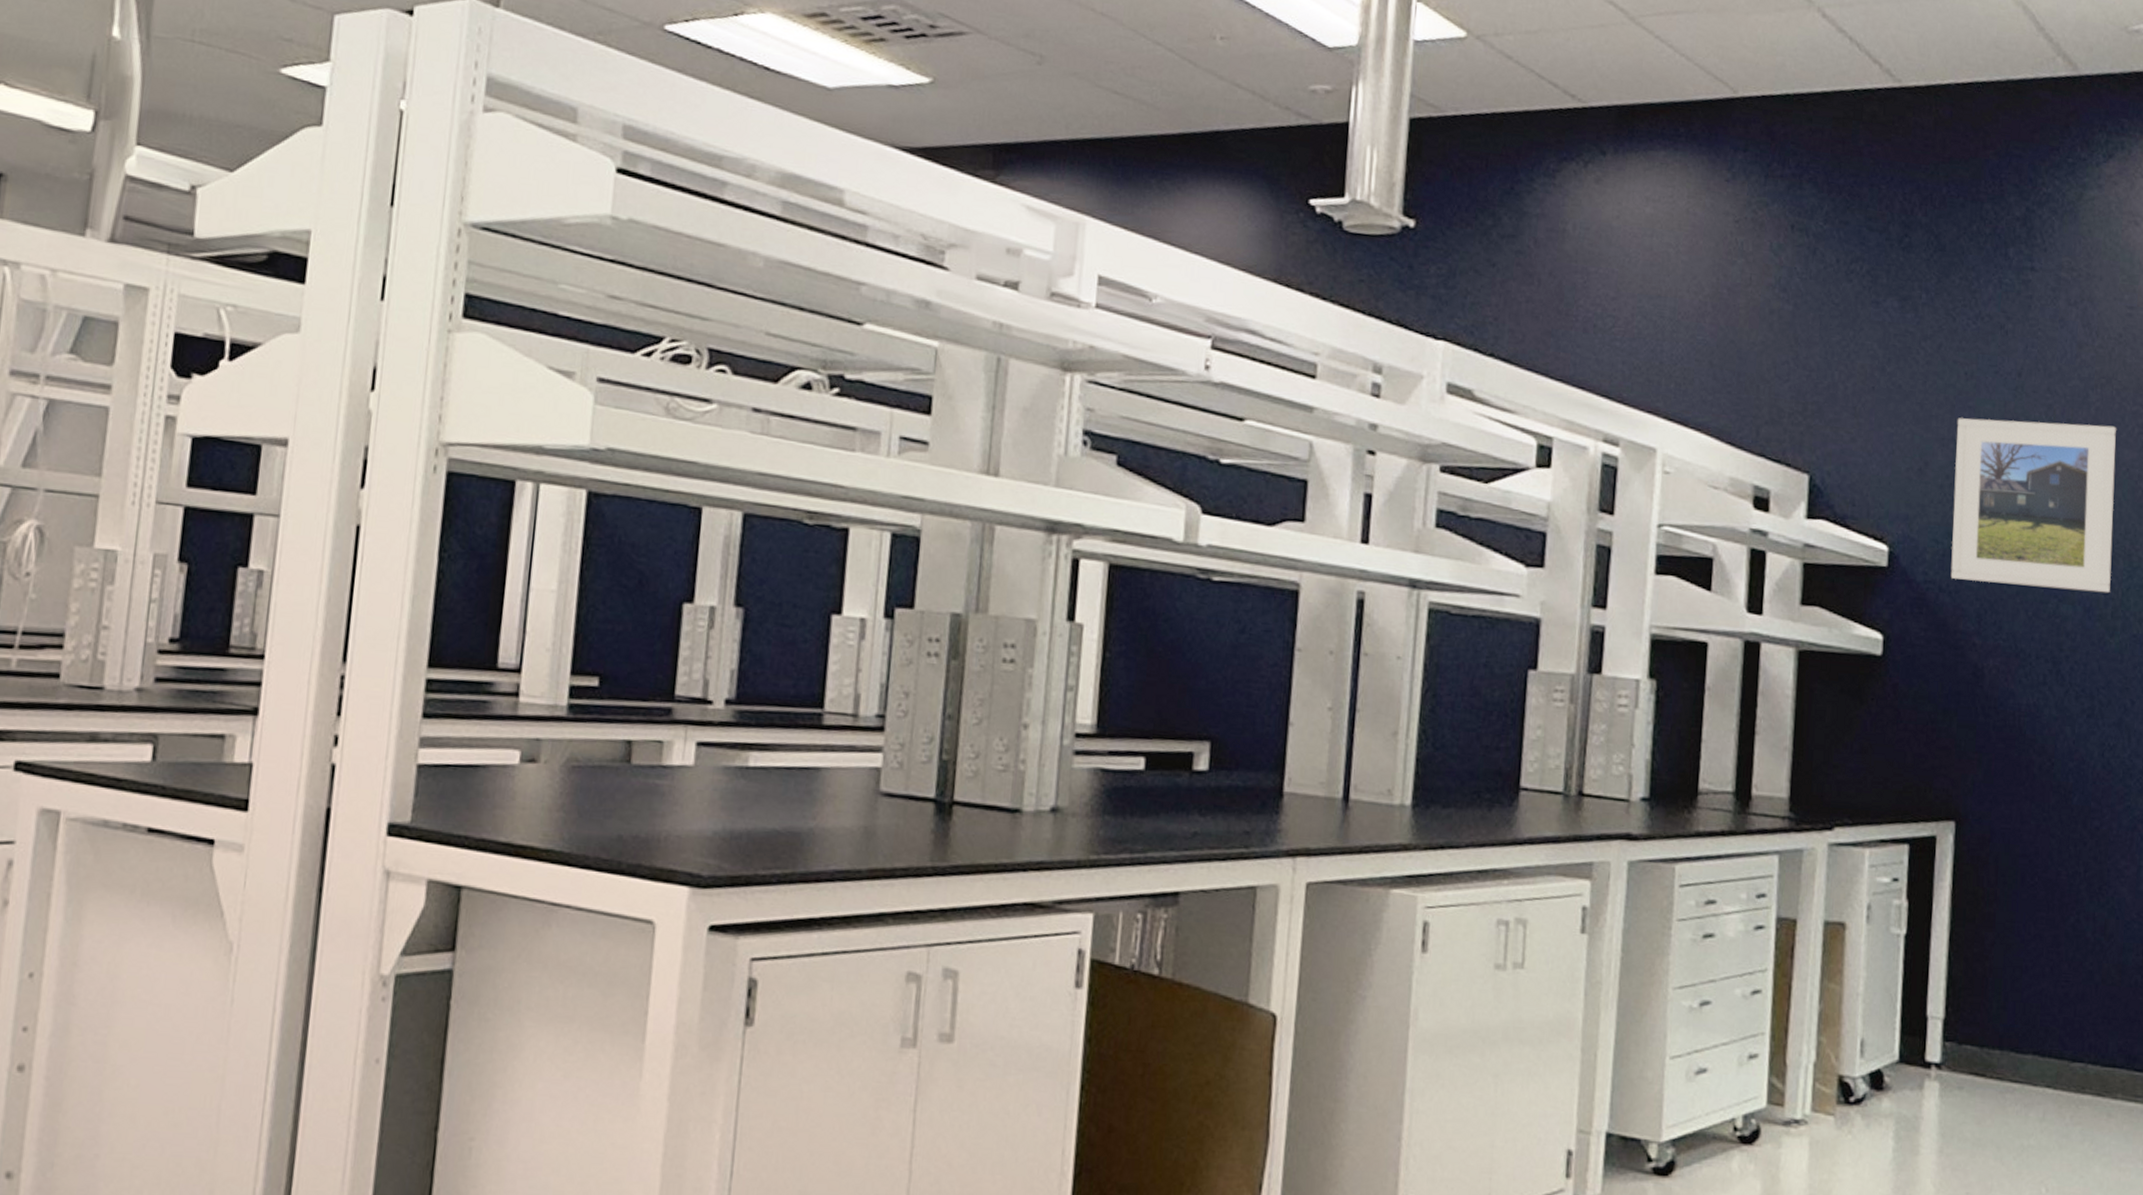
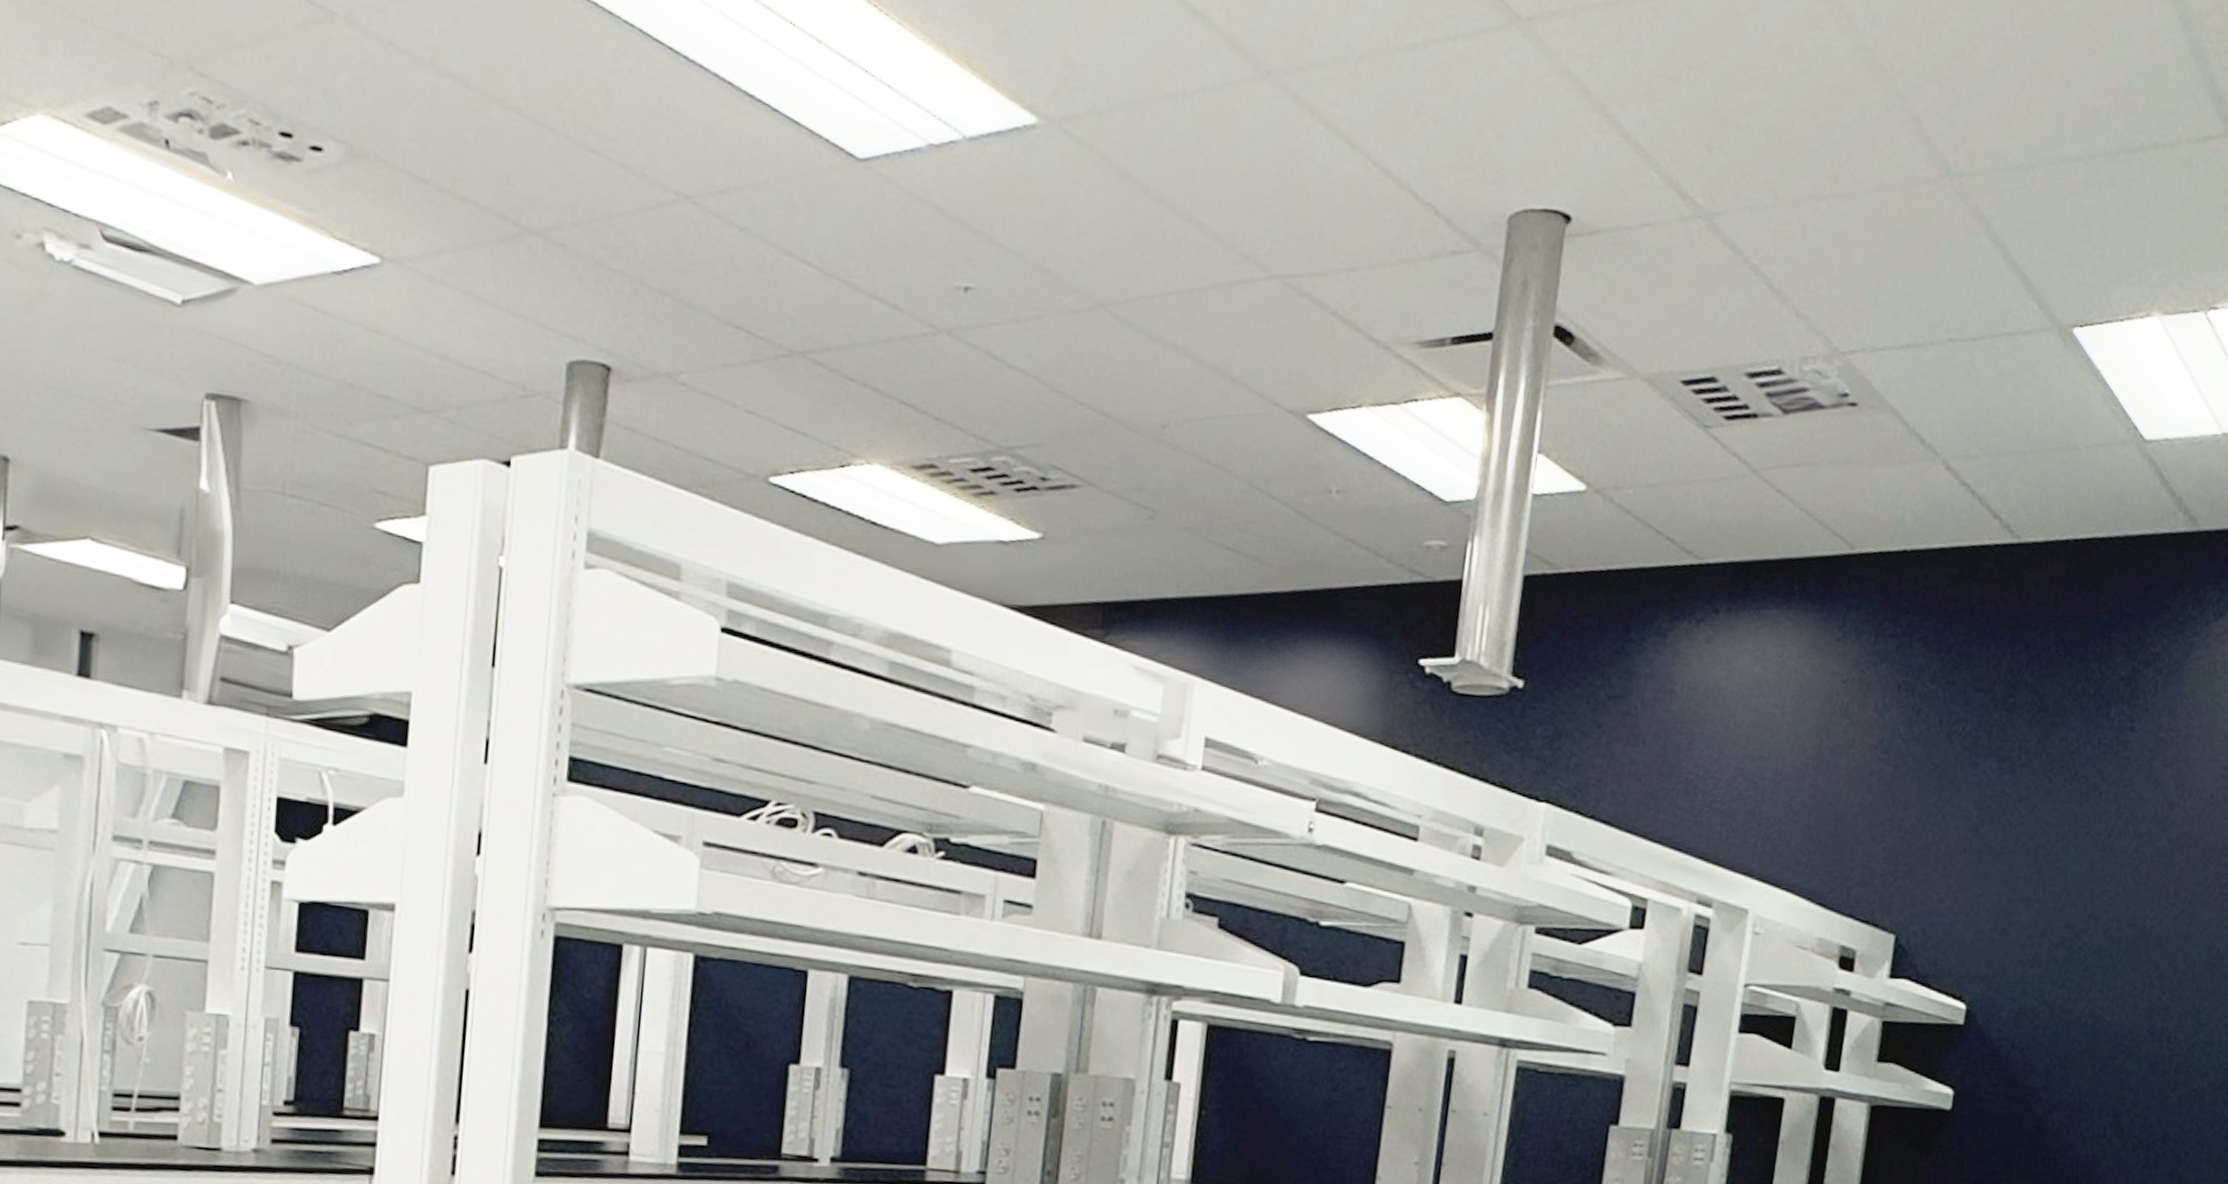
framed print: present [1950,418,2116,593] -> none [2023,878,2198,1049]

